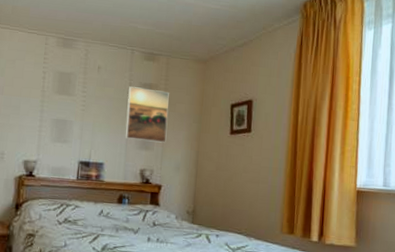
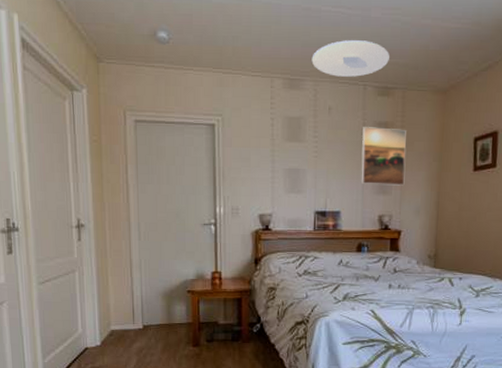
ceiling light: none [85,9,156,42] -> present [311,40,389,77]

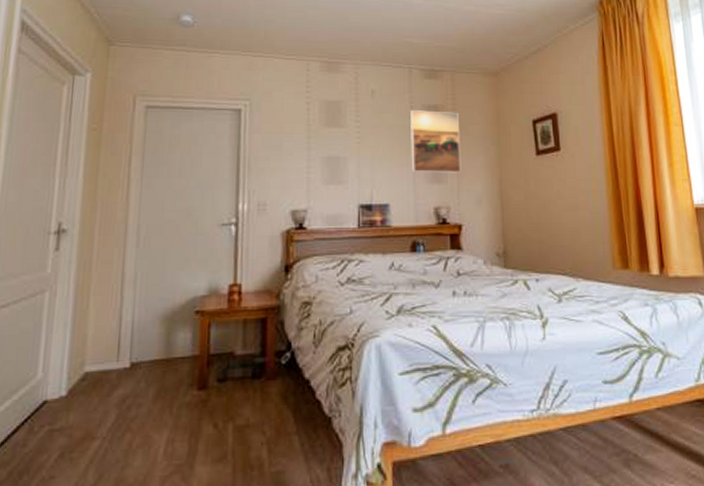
ceiling light: present [311,40,389,77] -> none [351,25,434,60]

